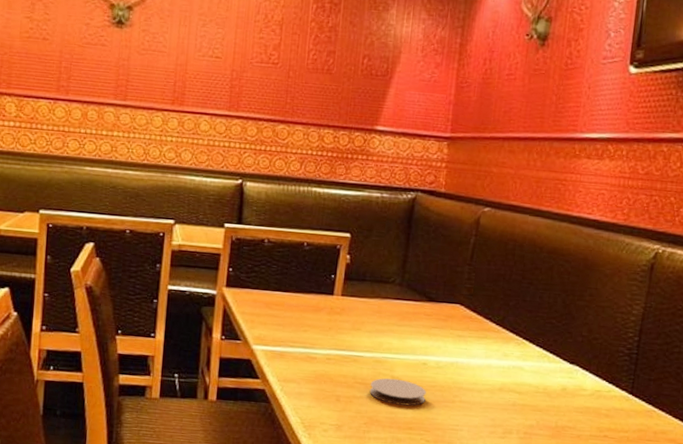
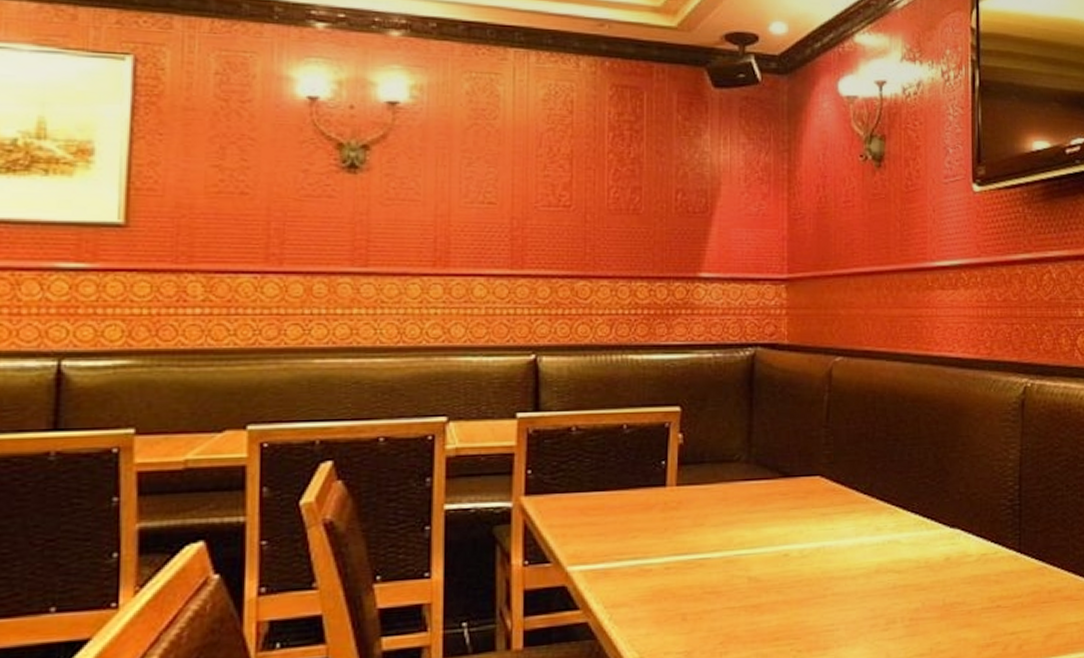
coaster: present [369,378,426,406] -> none [722,579,791,613]

